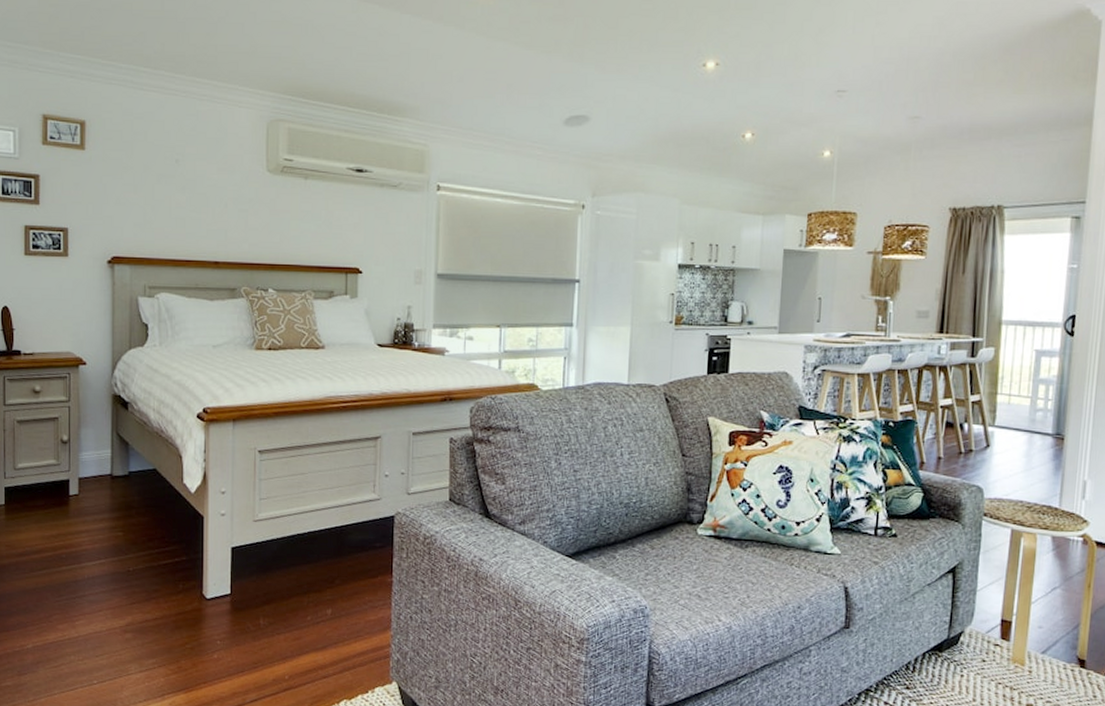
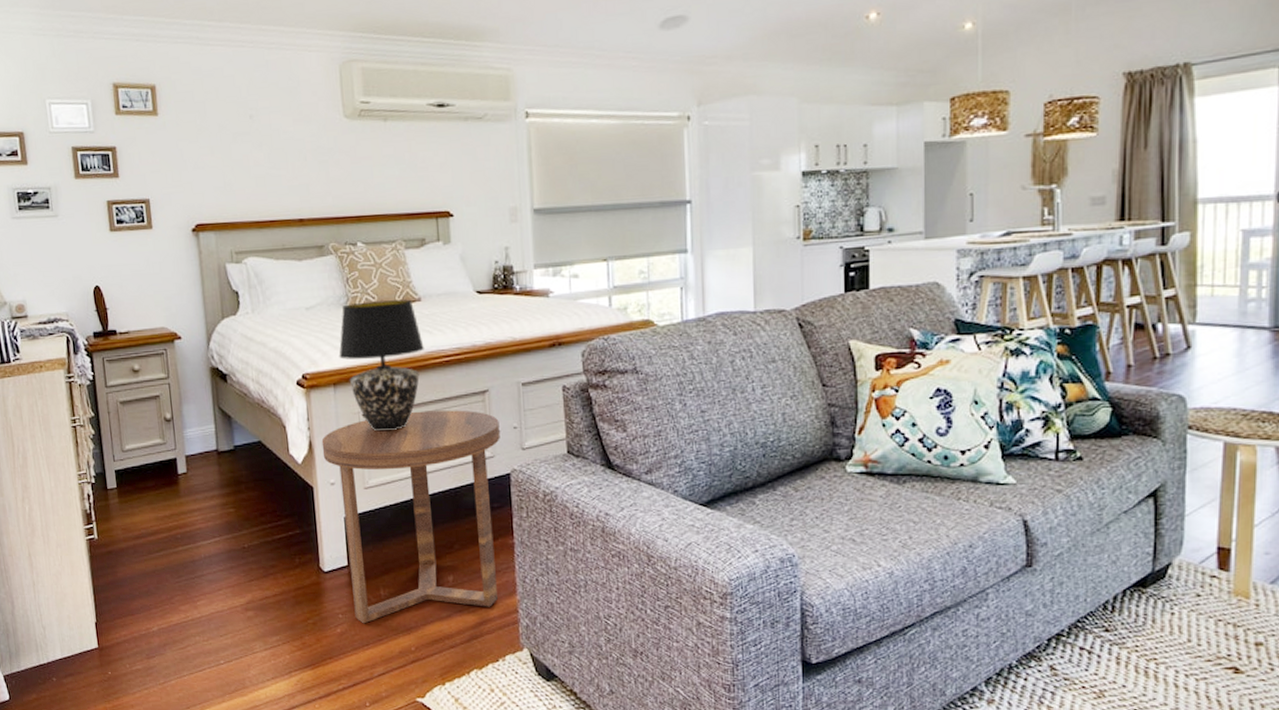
side table: none [216,451,388,651] -> present [321,410,500,624]
table lamp: none [241,345,323,468] -> present [339,299,424,432]

